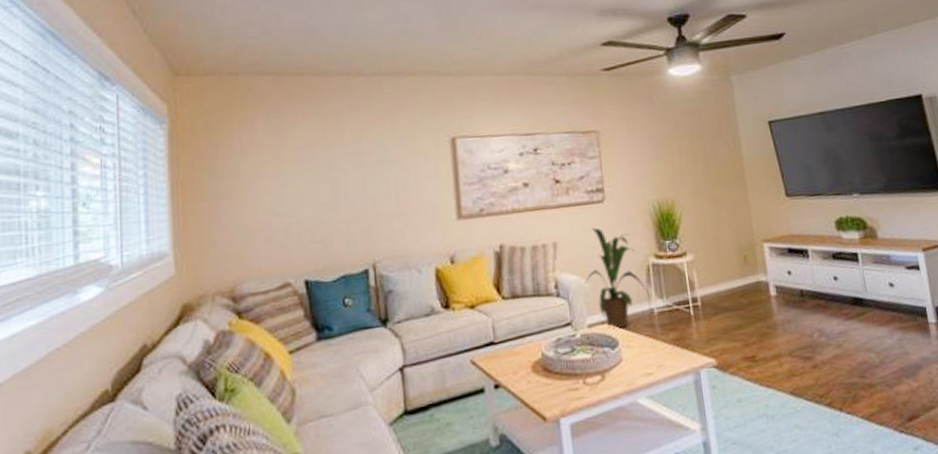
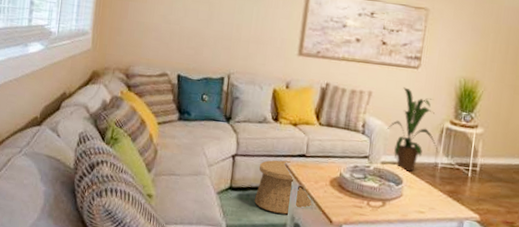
basket: none [437,356,517,429] -> present [254,160,312,215]

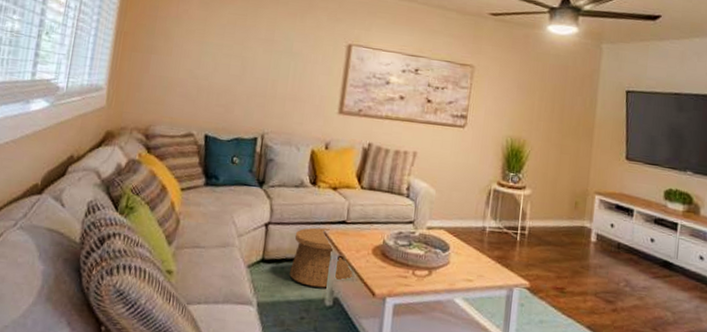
house plant: present [386,87,439,172] -> none [432,147,487,237]

